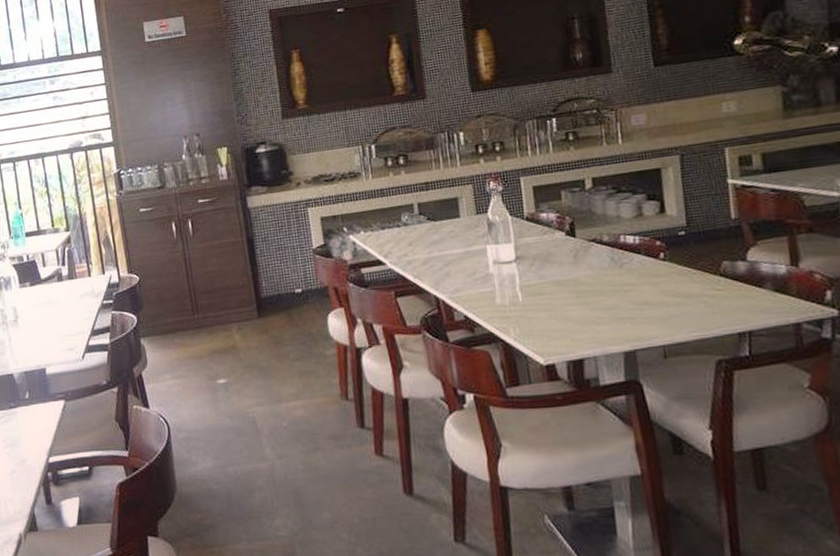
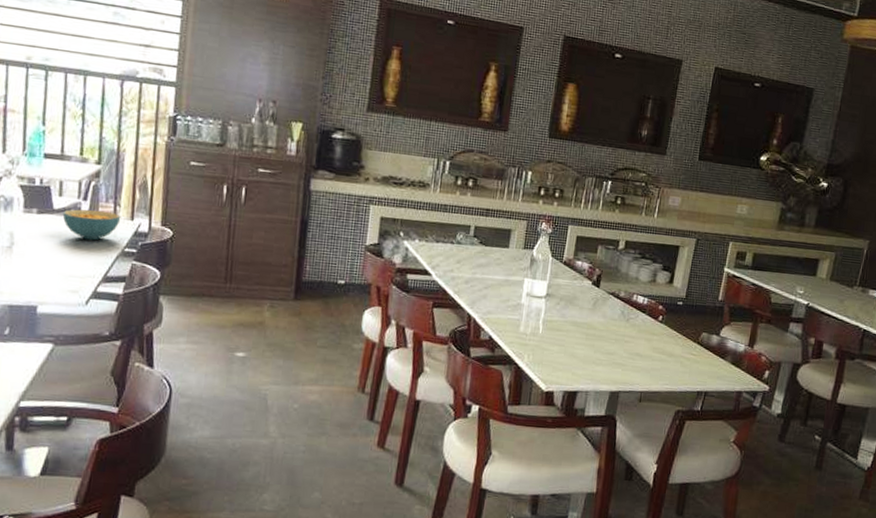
cereal bowl: none [49,271,95,301] -> present [62,209,121,241]

